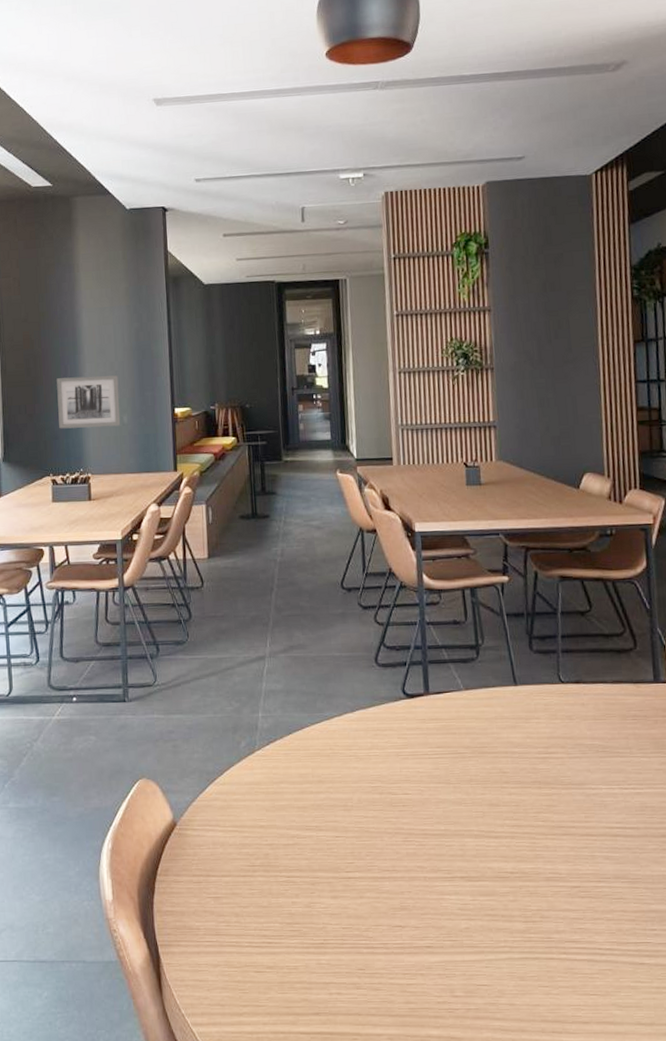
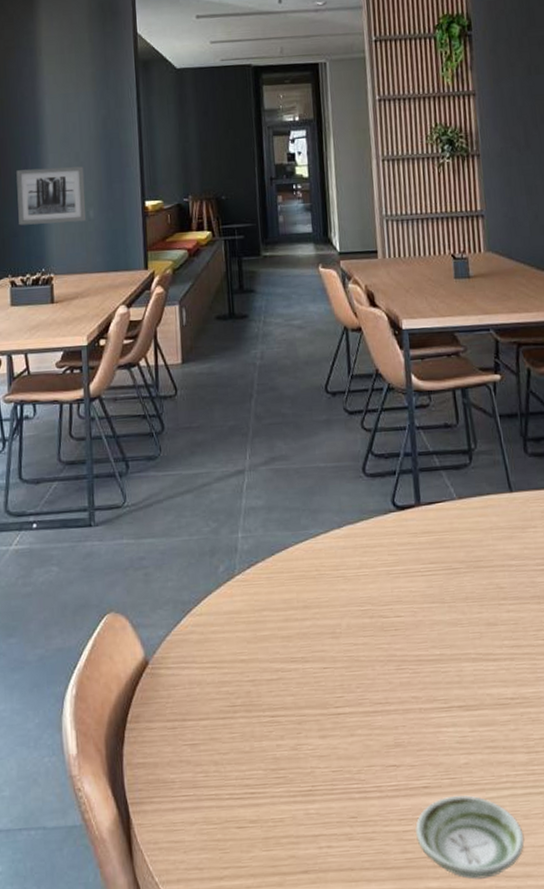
saucer: none [418,956,520,1030] -> present [415,795,525,879]

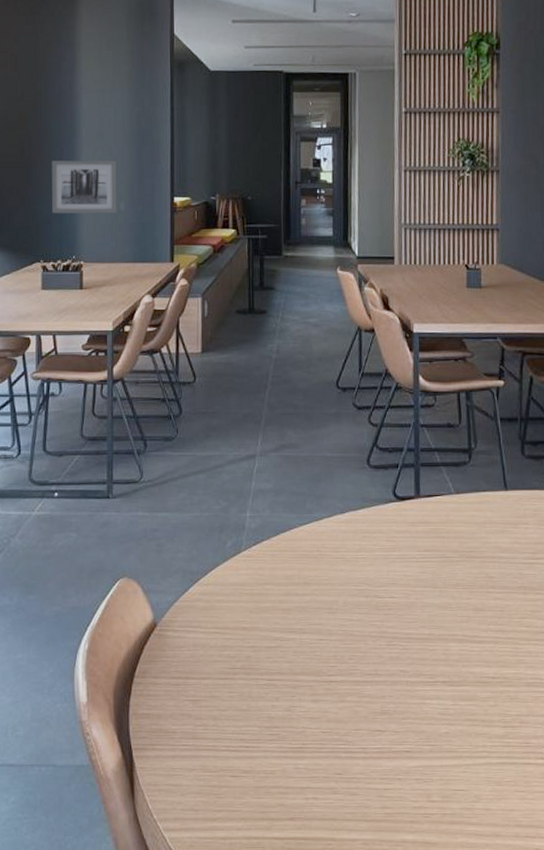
saucer: present [415,795,525,879] -> none [396,761,496,835]

